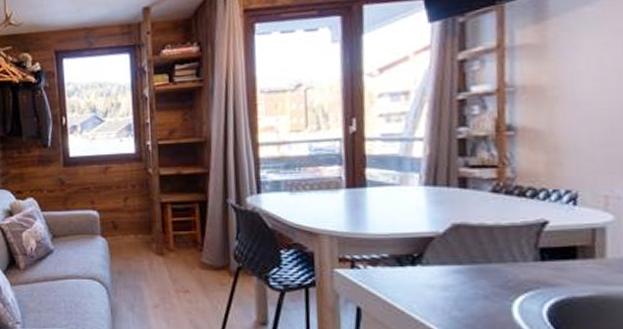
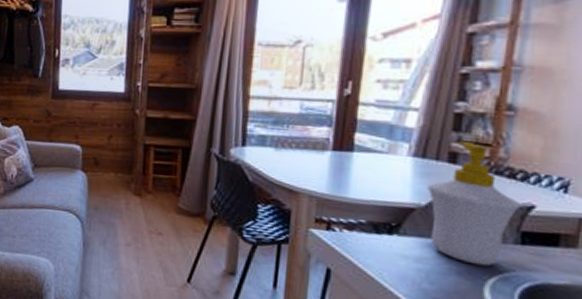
soap bottle: none [443,165,536,287] -> present [427,140,522,267]

